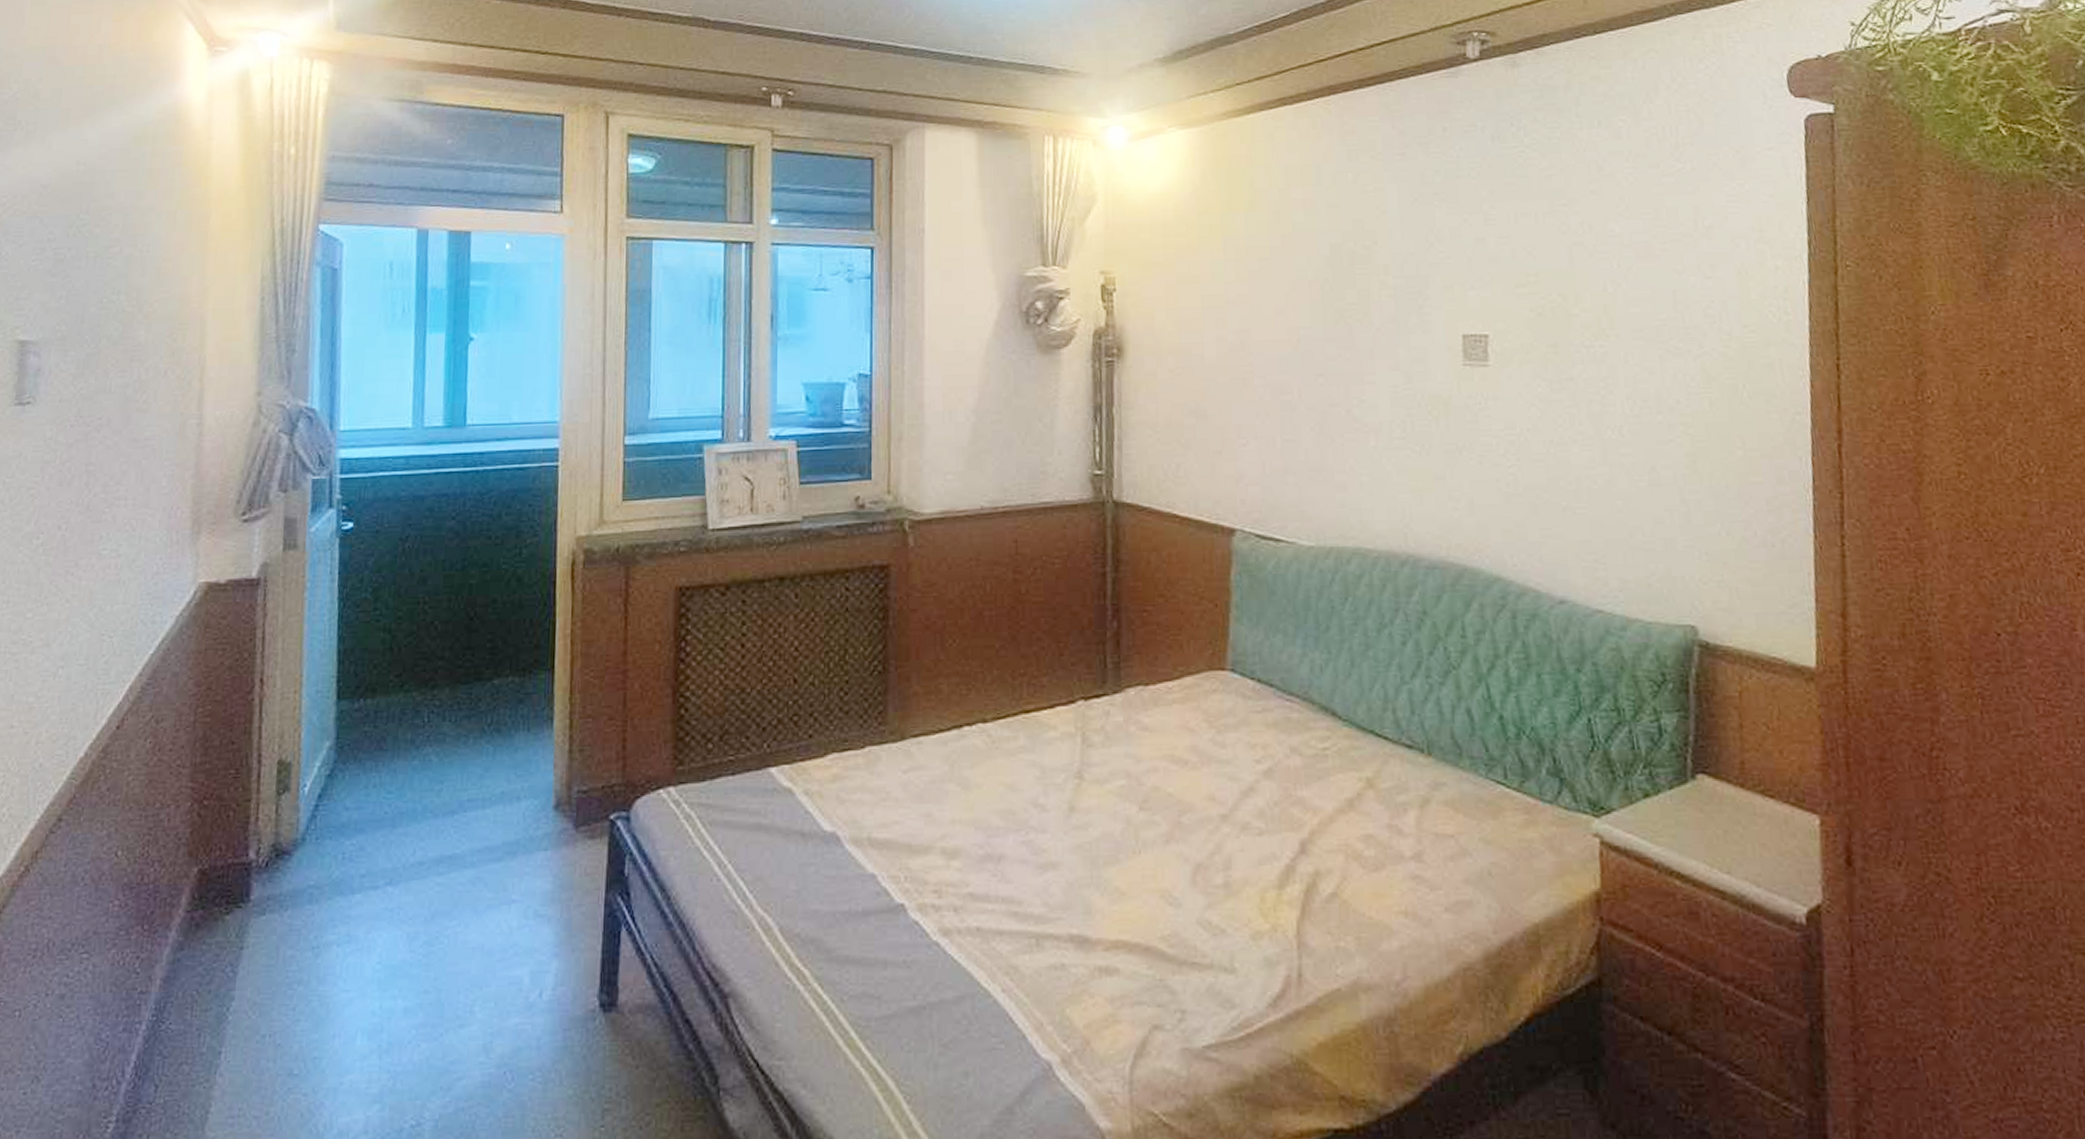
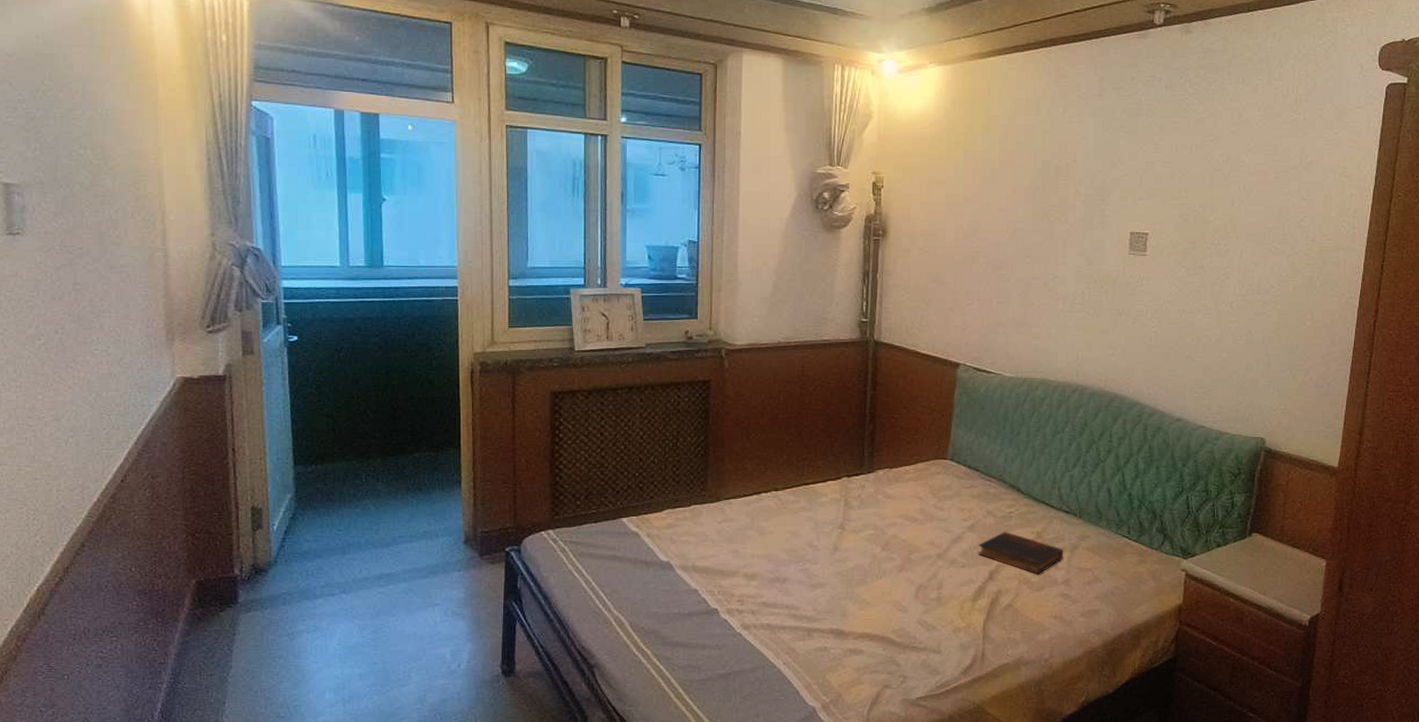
book: none [1281,778,1411,845] -> present [978,531,1064,574]

